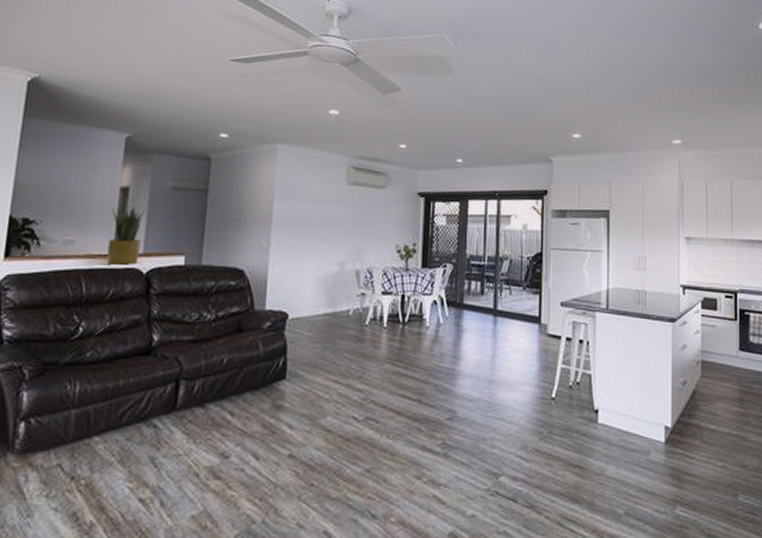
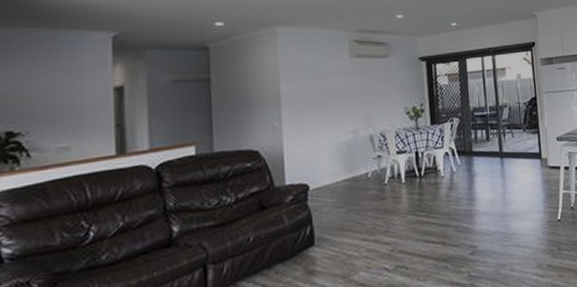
planter: present [106,206,146,266] -> none [106,103,146,166]

